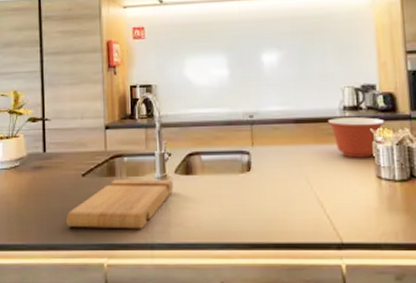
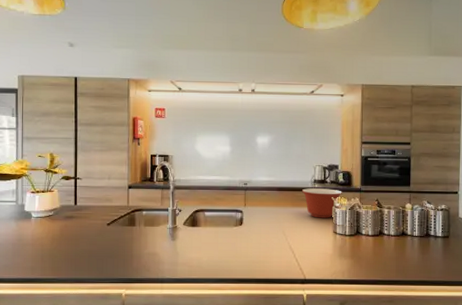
cutting board: present [66,179,174,229] -> none [92,229,182,267]

